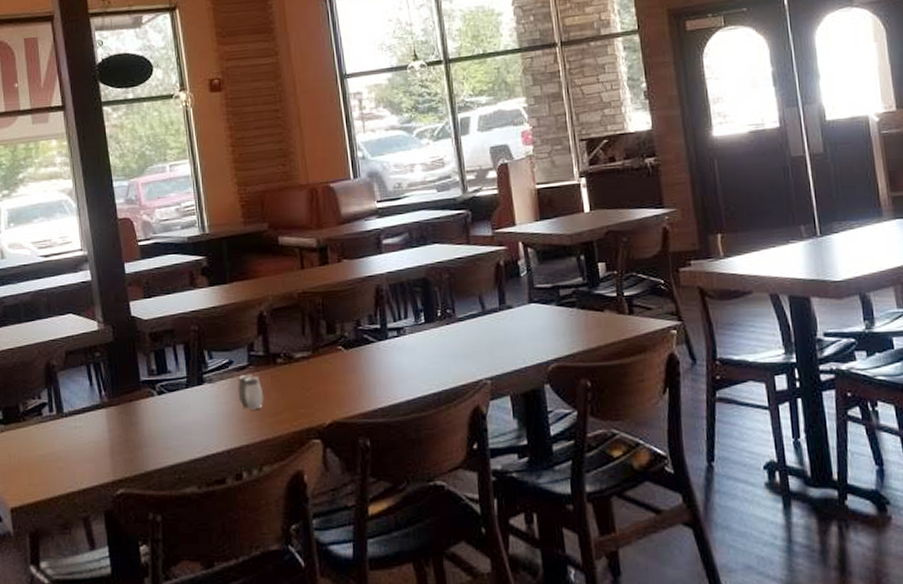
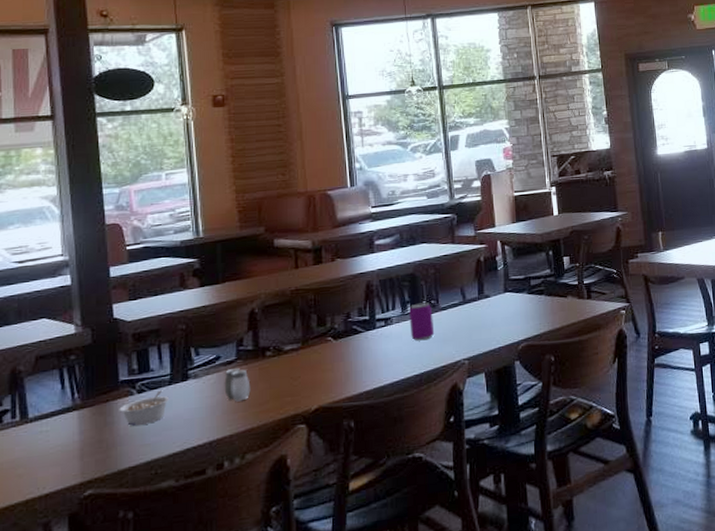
legume: none [142,393,188,428] -> present [119,390,170,426]
beverage can: none [423,311,452,355] -> present [409,302,435,341]

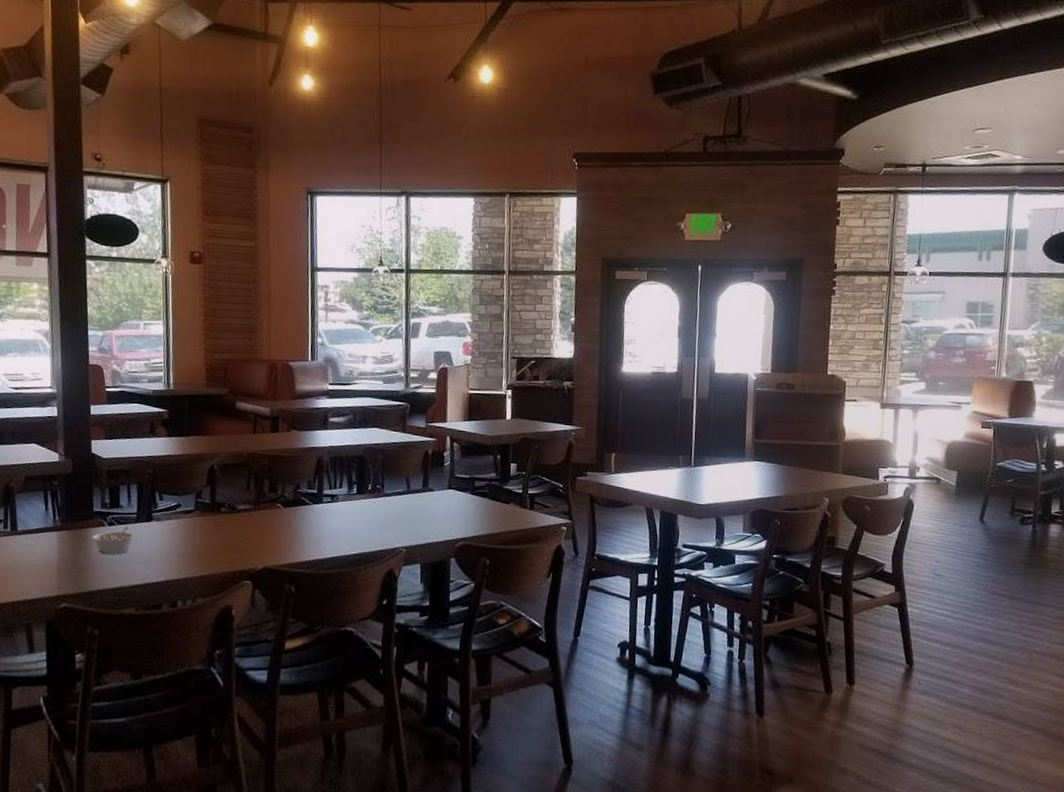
salt and pepper shaker: present [224,368,251,402] -> none [182,518,206,549]
beverage can: present [409,302,435,341] -> none [354,485,377,522]

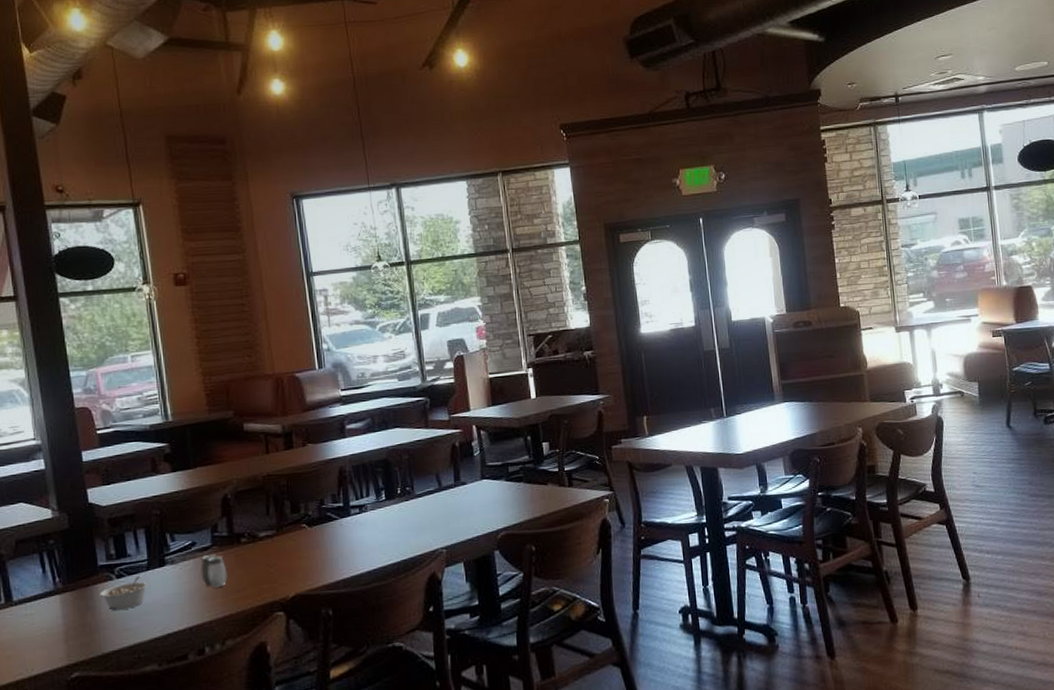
salt and pepper shaker: none [182,518,206,549] -> present [201,555,228,588]

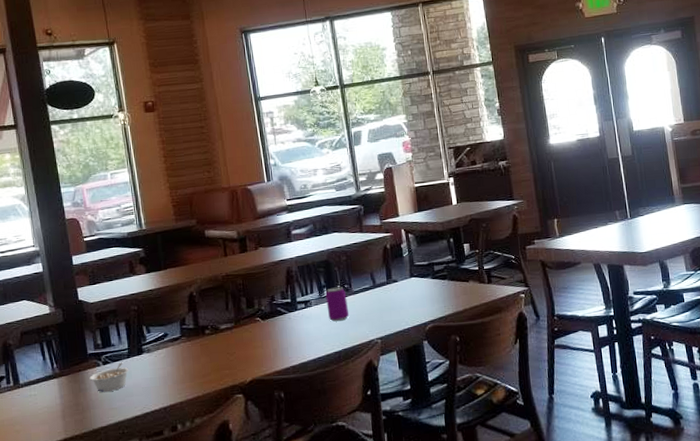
salt and pepper shaker: present [201,555,228,588] -> none [172,344,195,373]
beverage can: none [384,489,411,529] -> present [326,286,350,322]

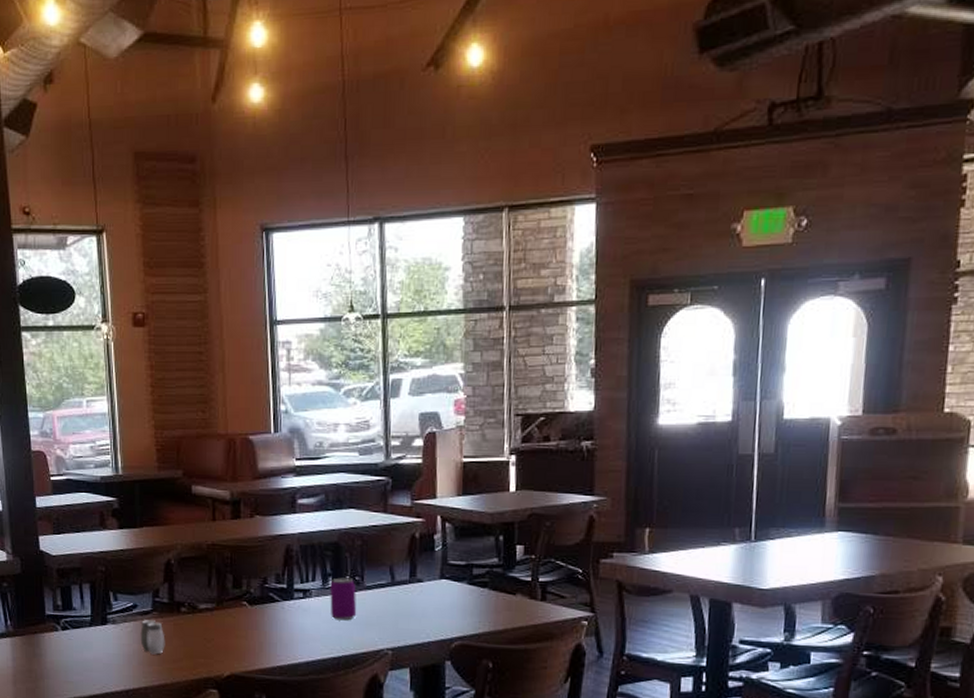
legume: present [89,362,129,392] -> none [46,630,91,662]
salt and pepper shaker: none [172,344,195,373] -> present [140,620,165,655]

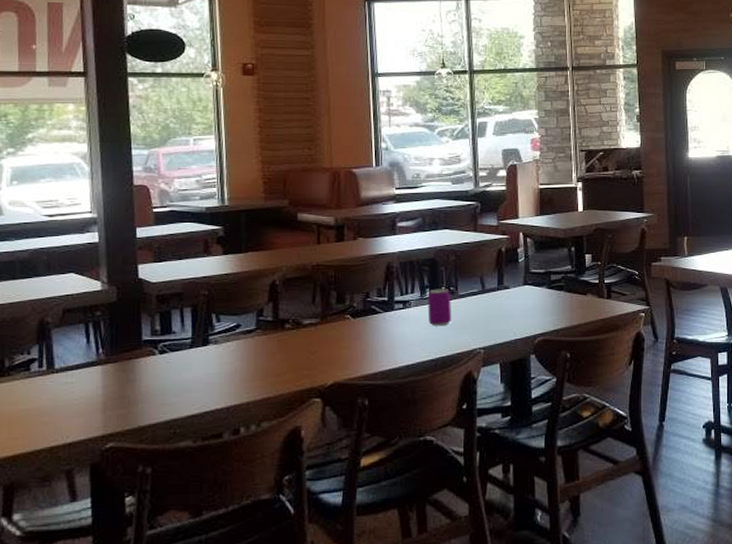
salt and pepper shaker: present [140,620,165,655] -> none [243,338,269,370]

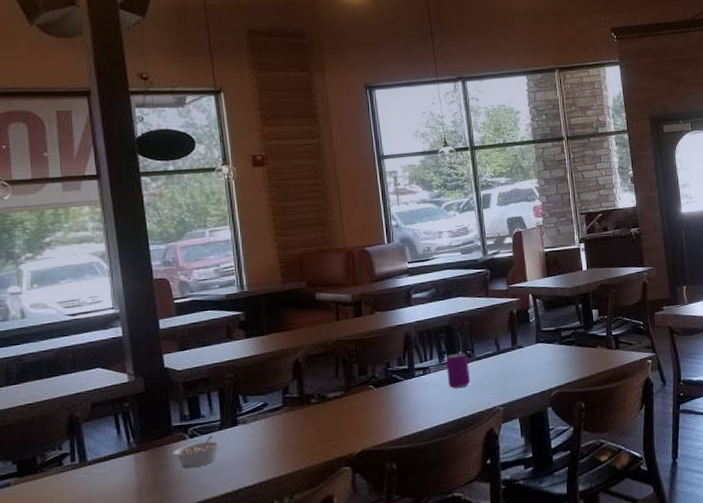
legume: none [141,353,190,385] -> present [173,435,221,468]

